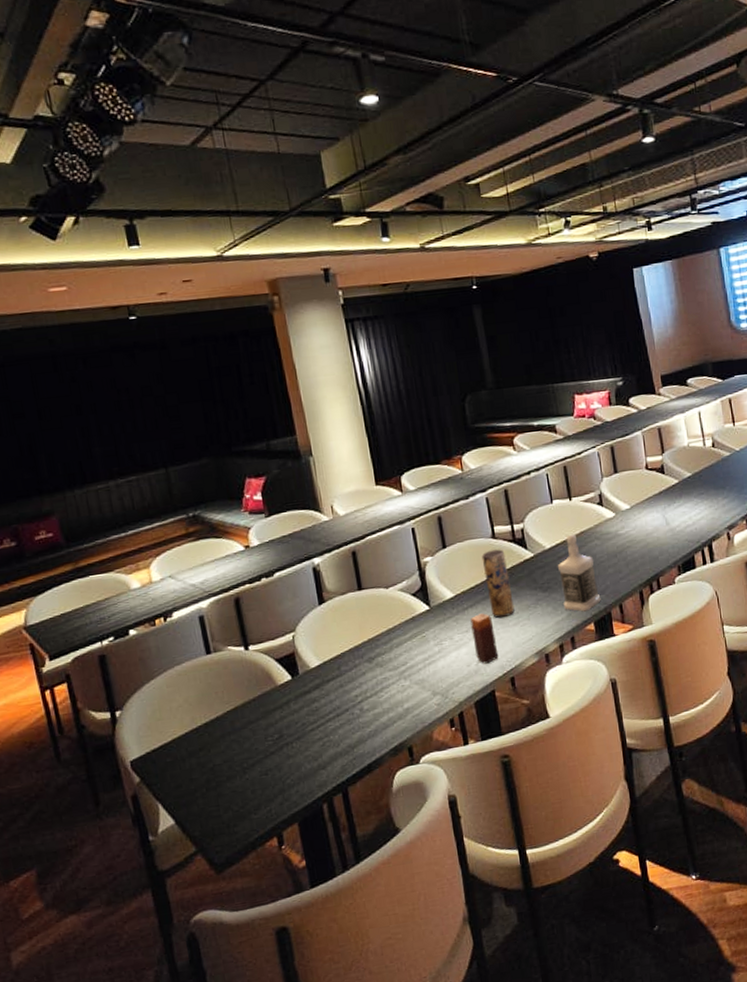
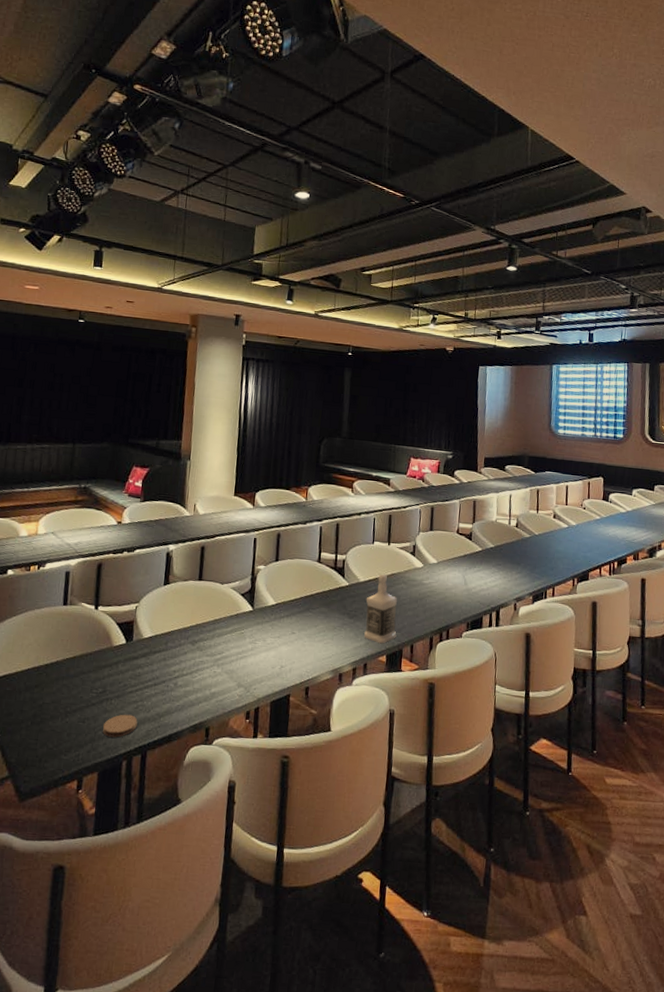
coaster: none [290,753,329,783] -> present [103,714,138,738]
candle: present [470,613,499,664] -> none [281,624,302,670]
vase: present [481,549,515,619] -> none [303,572,325,633]

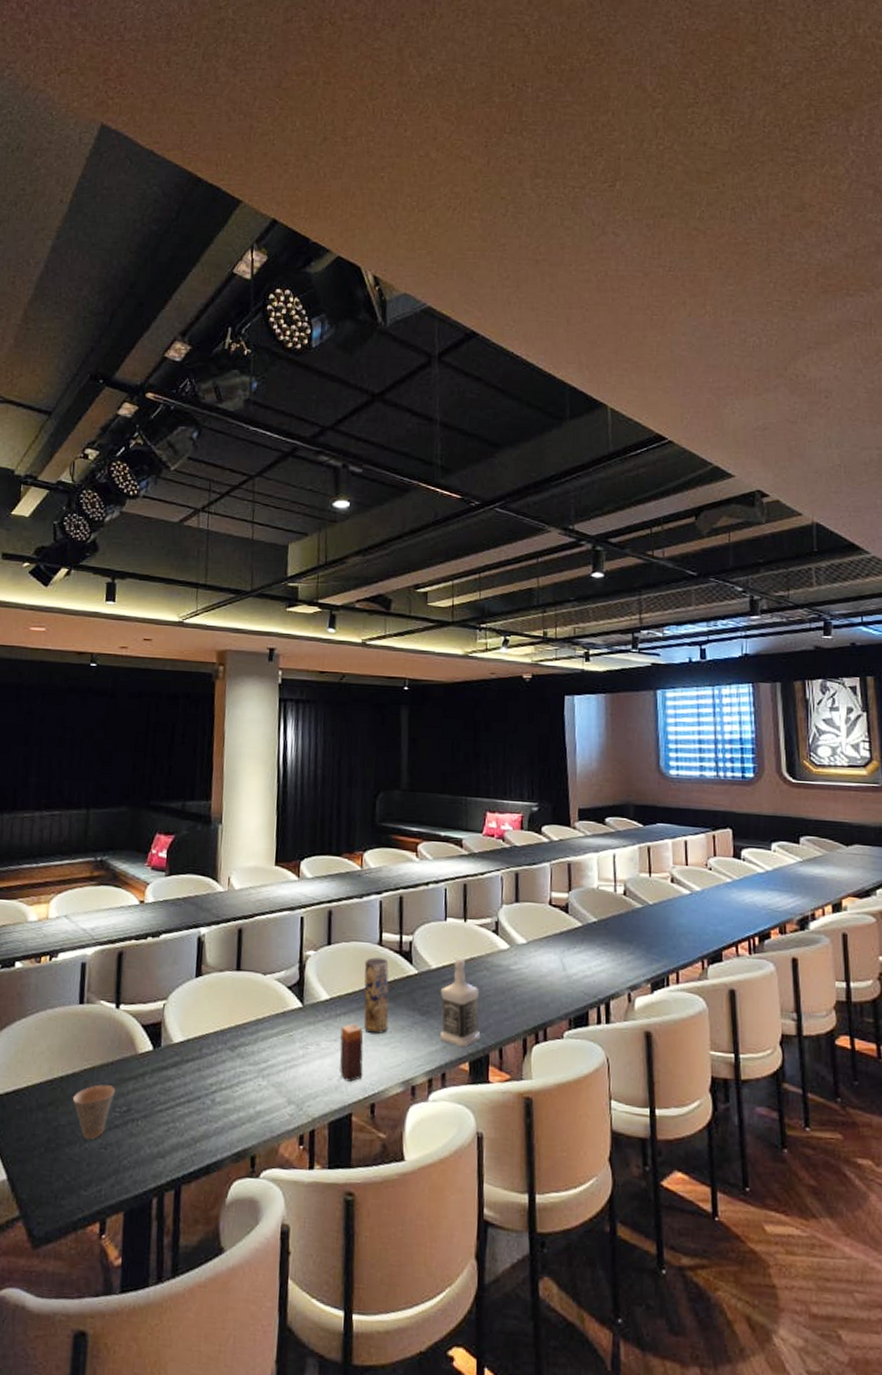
cup: none [56,671,93,715] -> present [73,1084,116,1140]
coaster: present [103,714,138,738] -> none [128,1138,169,1168]
candle: none [281,624,302,670] -> present [339,1024,364,1082]
vase: none [303,572,325,633] -> present [364,957,389,1035]

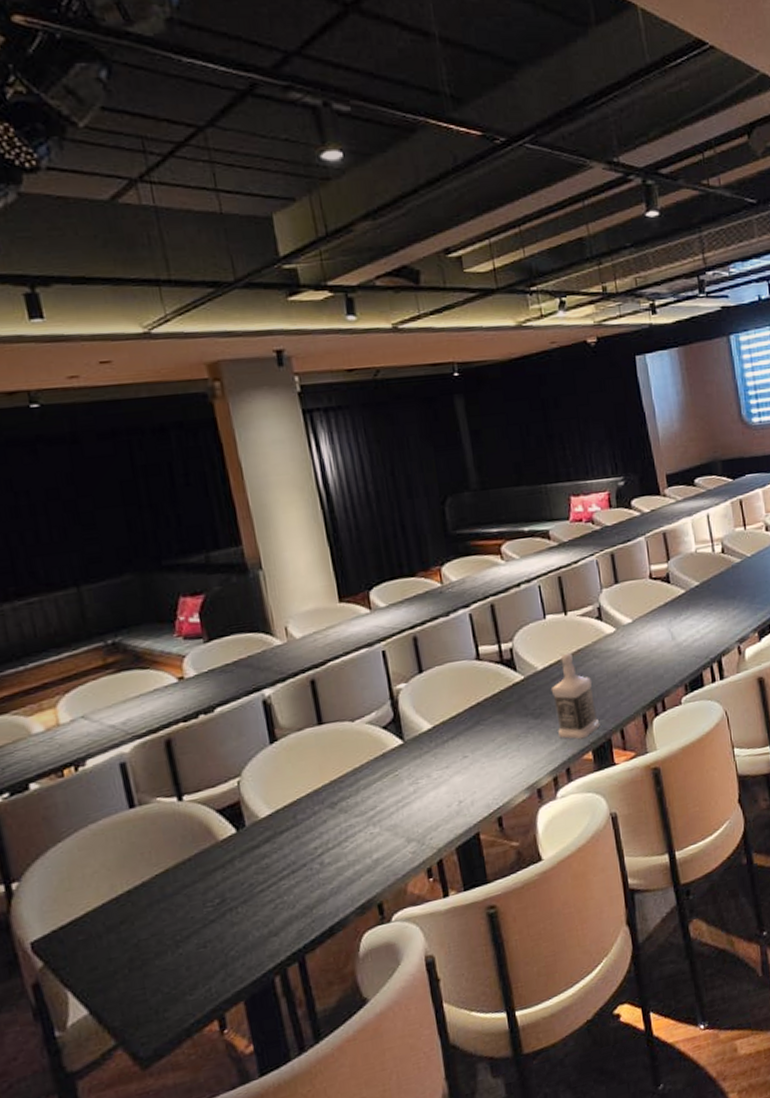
cup: present [73,1084,116,1140] -> none [150,882,202,945]
candle: present [339,1024,364,1082] -> none [451,745,484,804]
vase: present [364,957,389,1035] -> none [464,672,502,751]

